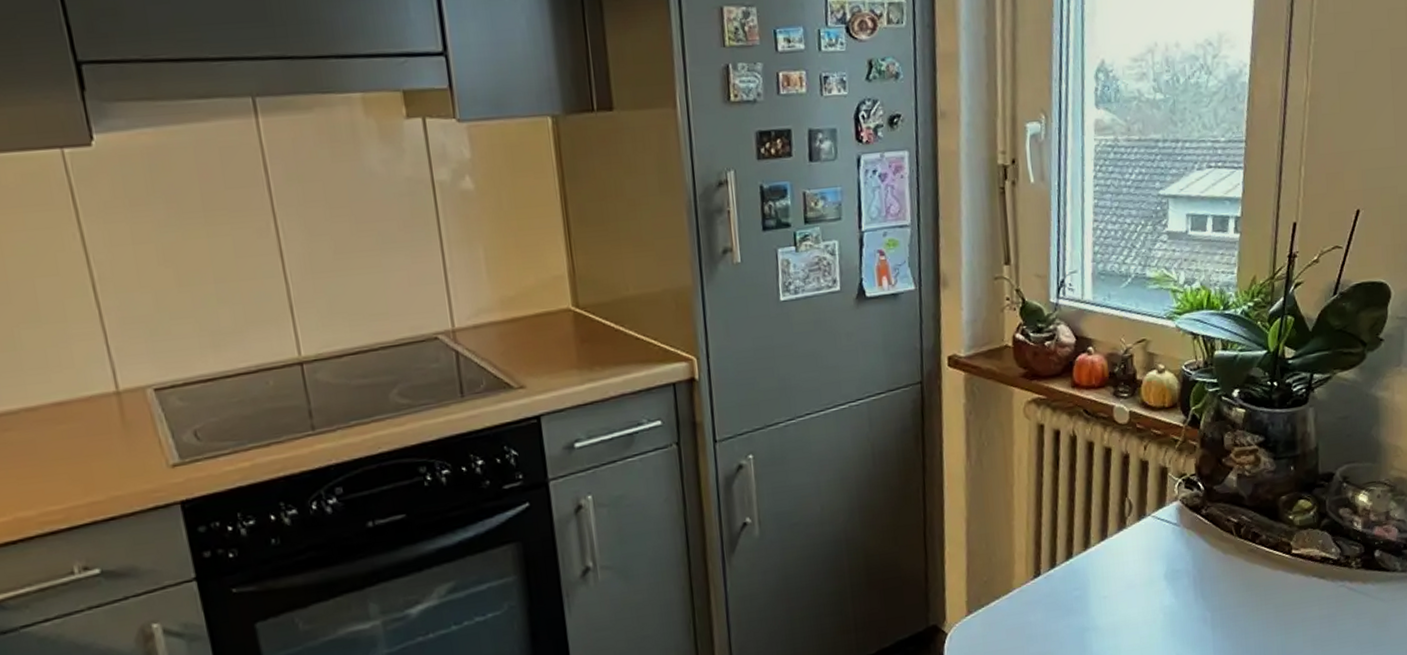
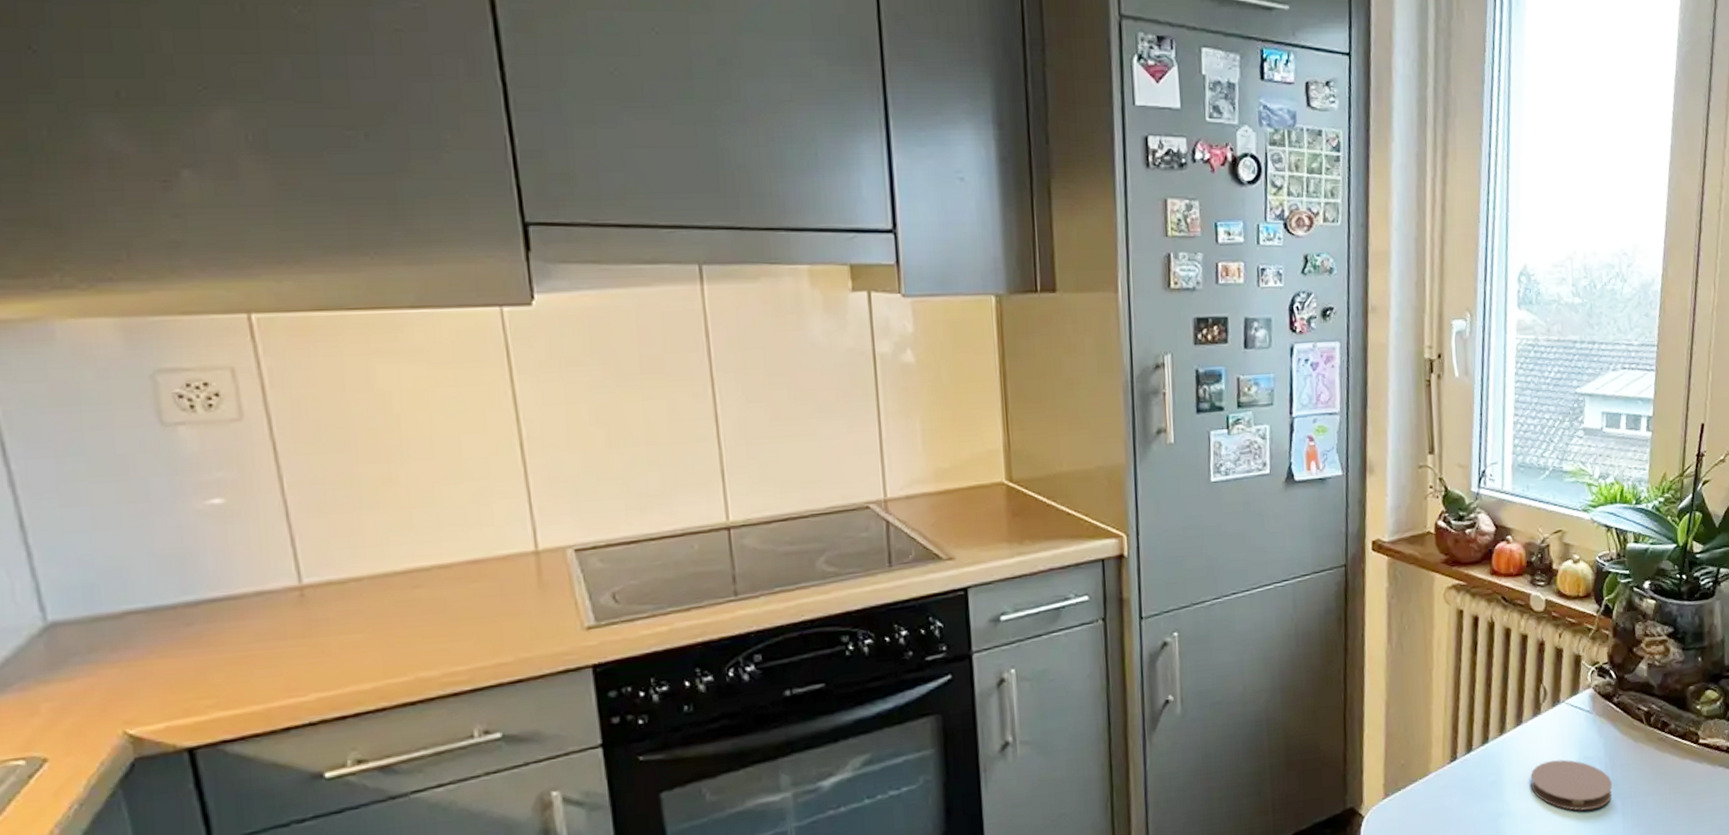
coaster: none [1116,573,1201,624] -> present [1530,759,1612,811]

